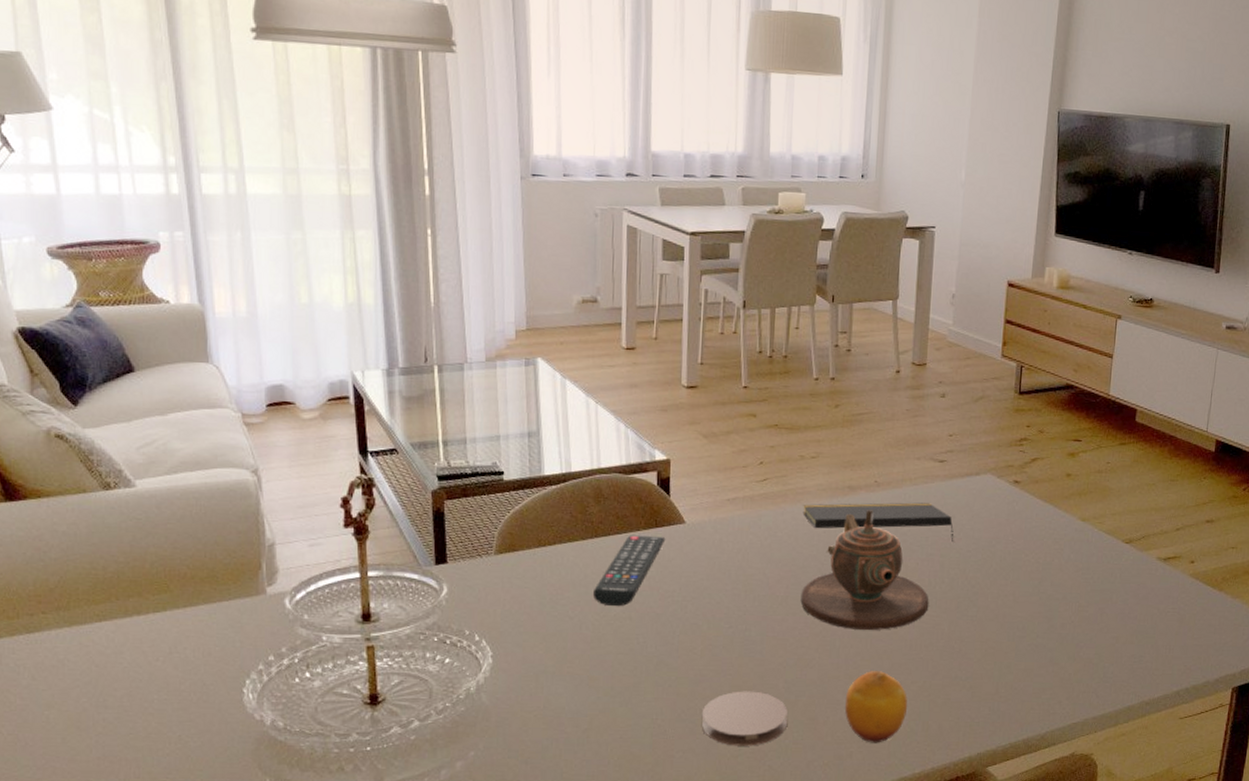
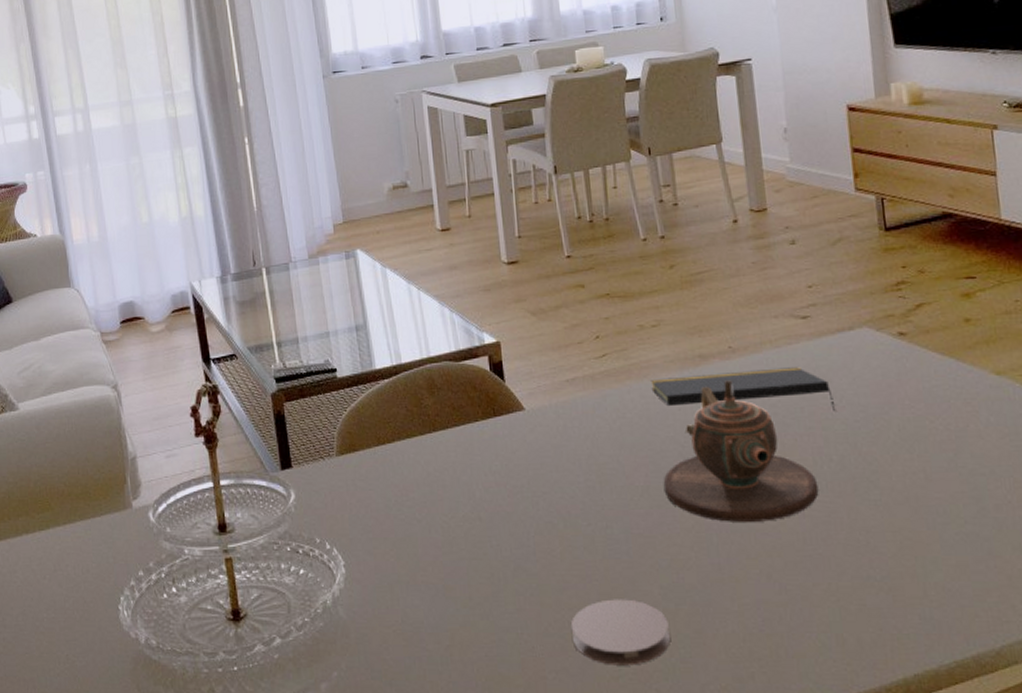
remote control: present [593,535,666,607] -> none [438,425,507,507]
fruit: present [844,671,908,743] -> none [734,572,814,662]

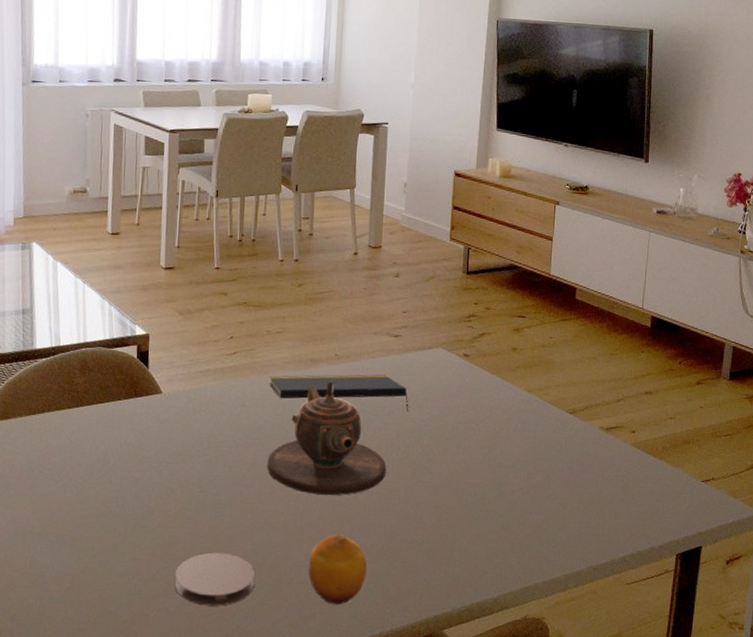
fruit: none [734,572,814,662] -> present [308,534,368,605]

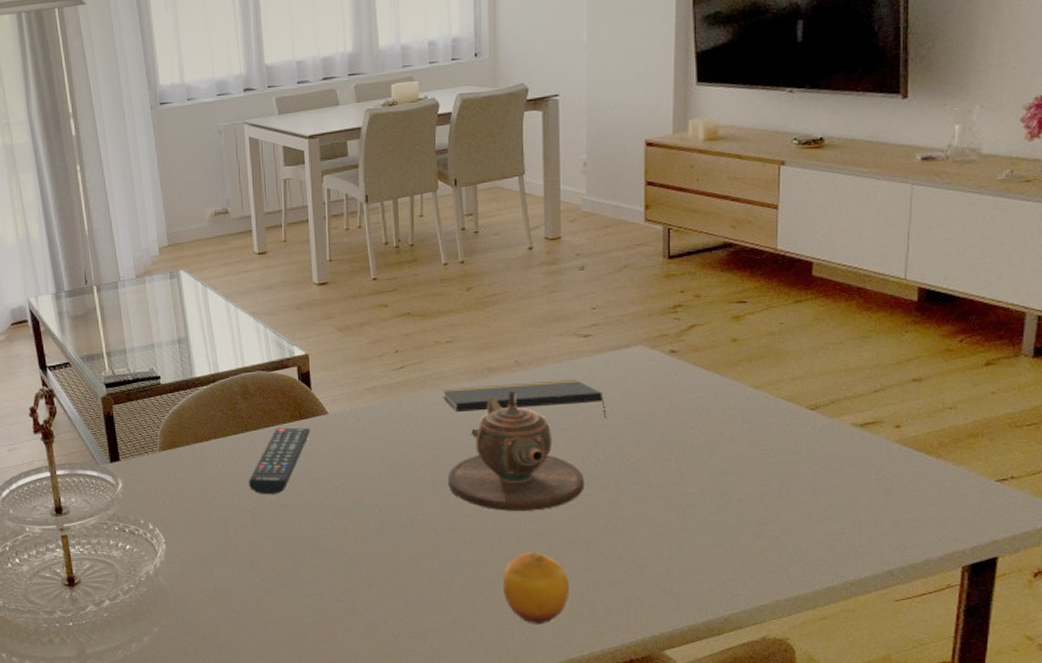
remote control: none [77,404,144,471] -> present [249,427,311,495]
coaster: present [175,552,255,606] -> none [359,572,444,626]

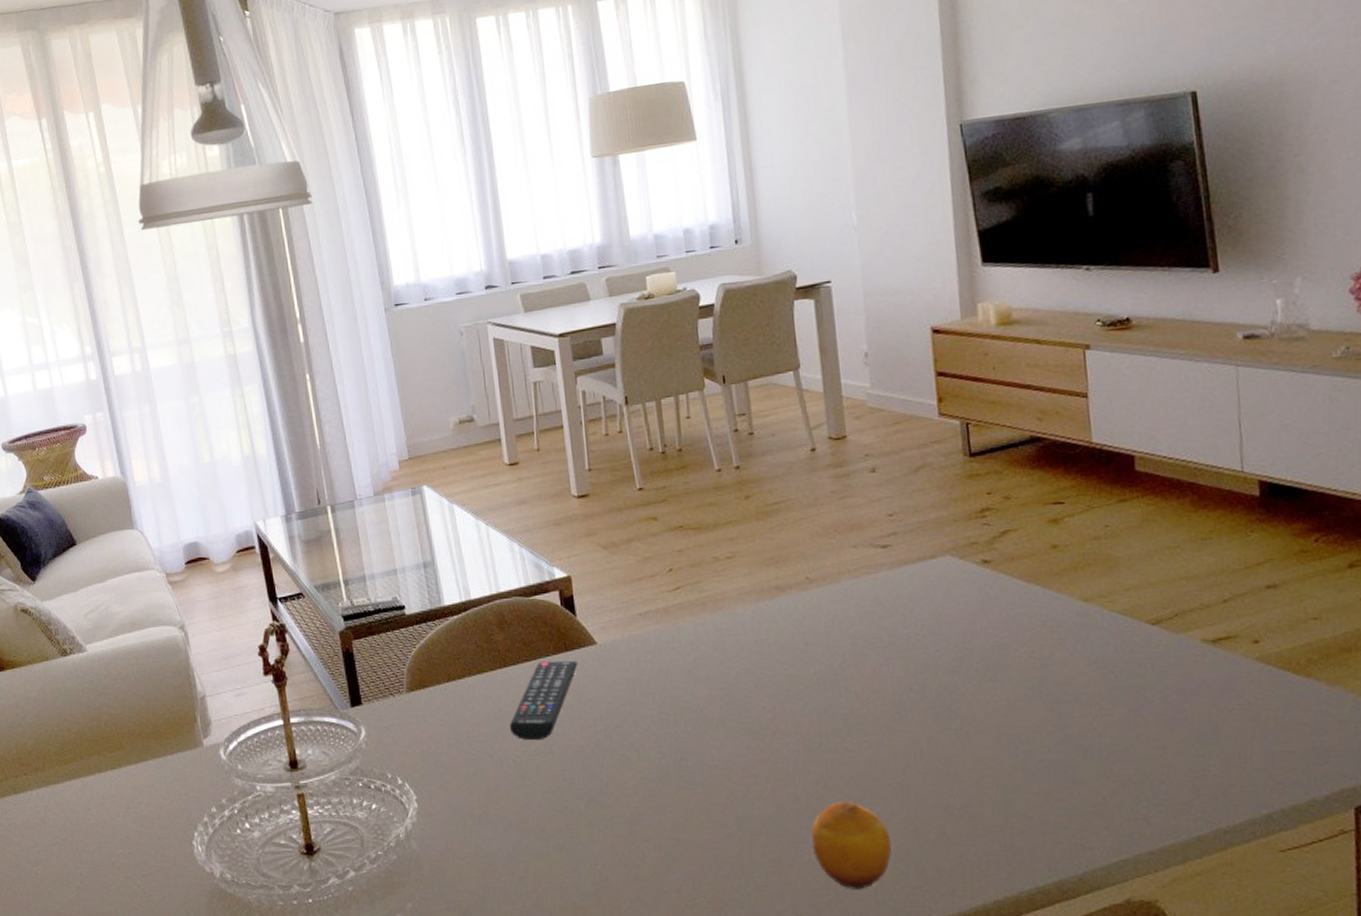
notepad: present [442,380,607,419] -> none [725,597,917,642]
teapot: present [447,390,585,511] -> none [738,611,898,753]

